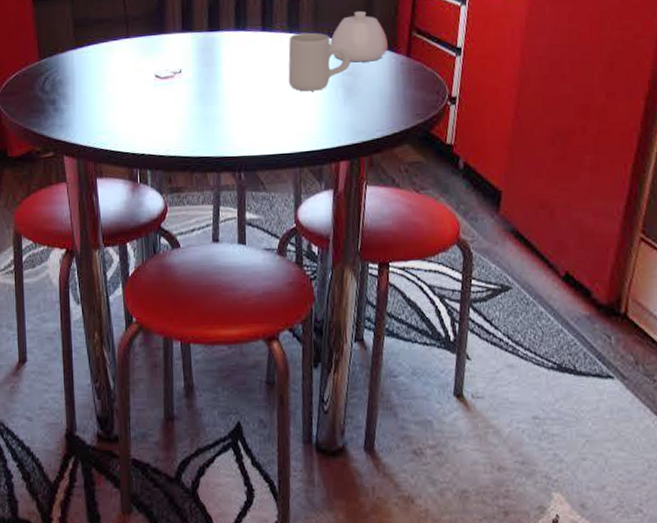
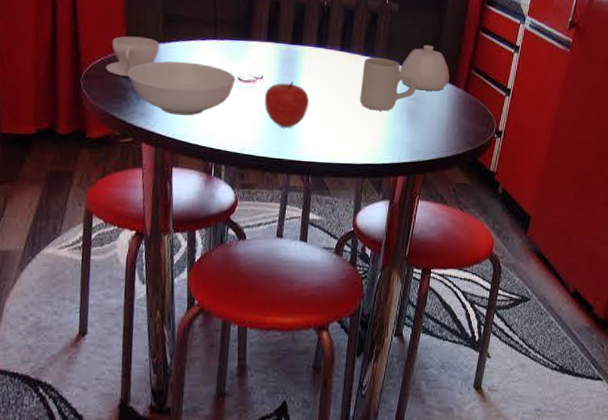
teacup: none [21,45,72,90] -> present [105,36,160,77]
bowl: none [42,65,154,123] -> present [127,61,236,116]
fruit: none [185,71,233,122] -> present [264,81,309,128]

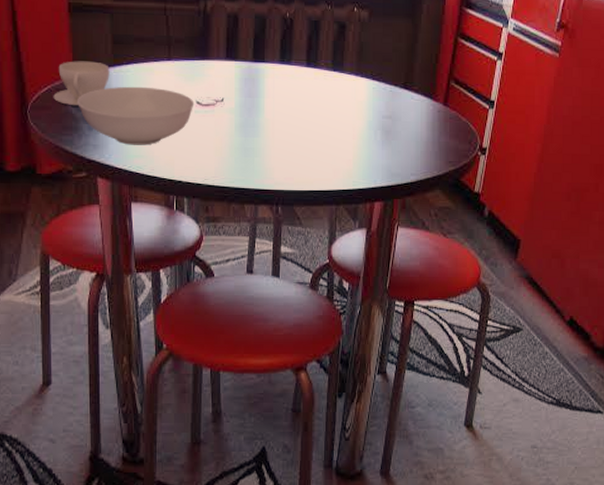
fruit: present [264,81,309,128] -> none [226,103,274,154]
mug: present [360,57,416,111] -> none [330,72,391,131]
sugar bowl: present [399,44,450,91] -> none [371,55,427,107]

